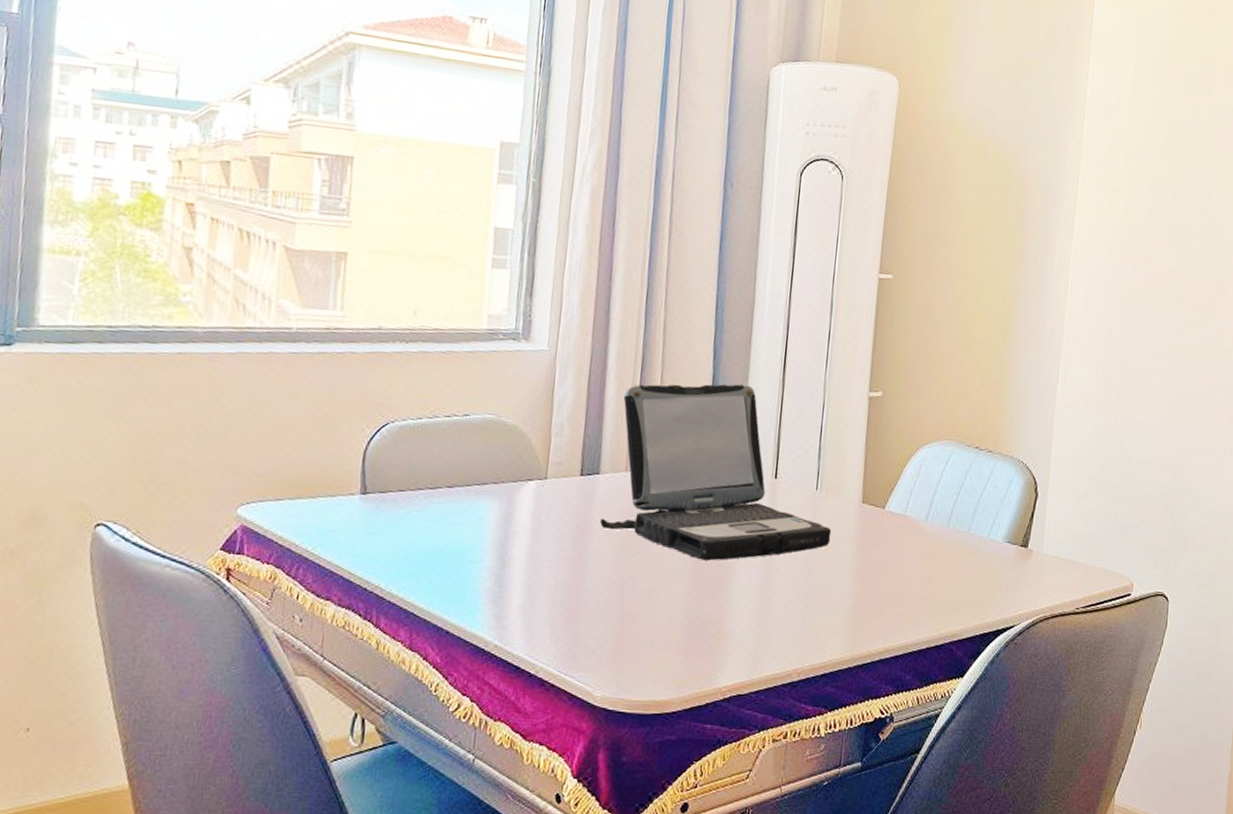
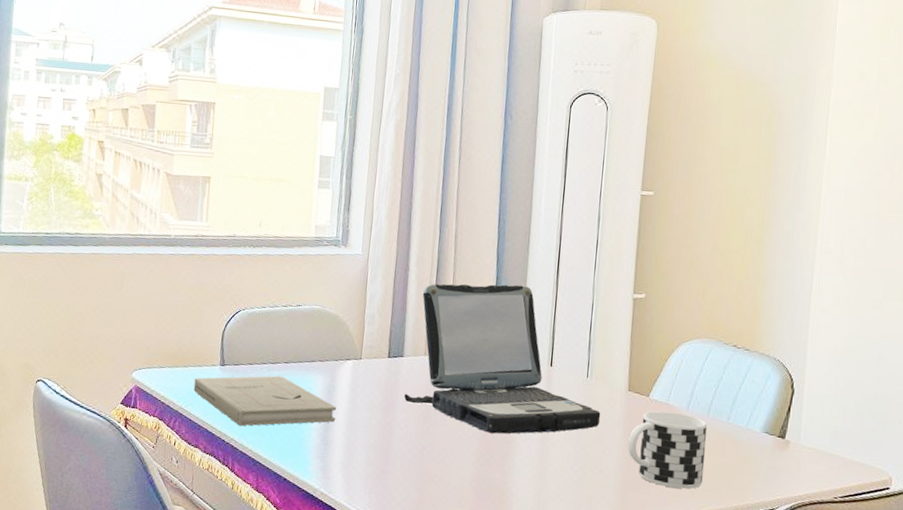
book: none [323,503,516,570] -> present [193,375,337,427]
cup: none [861,524,947,610] -> present [628,411,707,489]

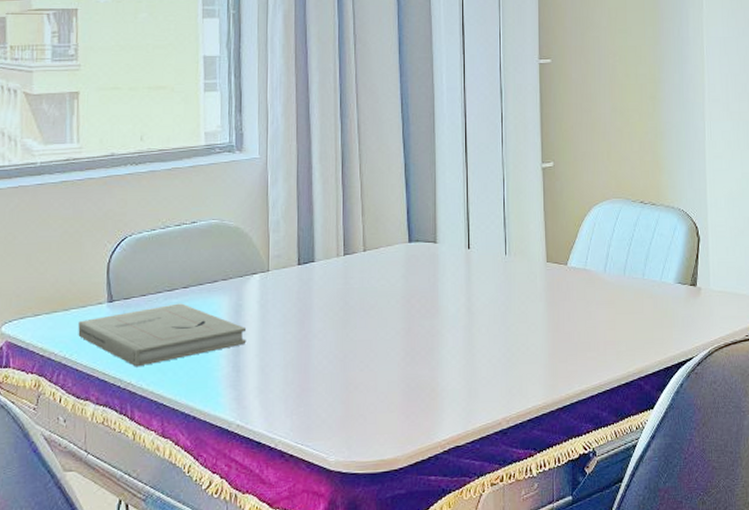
laptop: present [404,283,601,434] -> none [319,169,523,329]
cup: present [628,411,707,489] -> none [552,276,627,353]

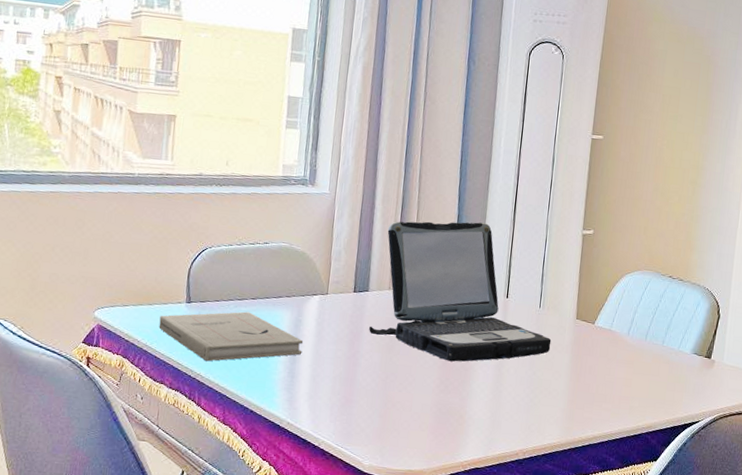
laptop: none [319,169,523,329] -> present [369,221,552,362]

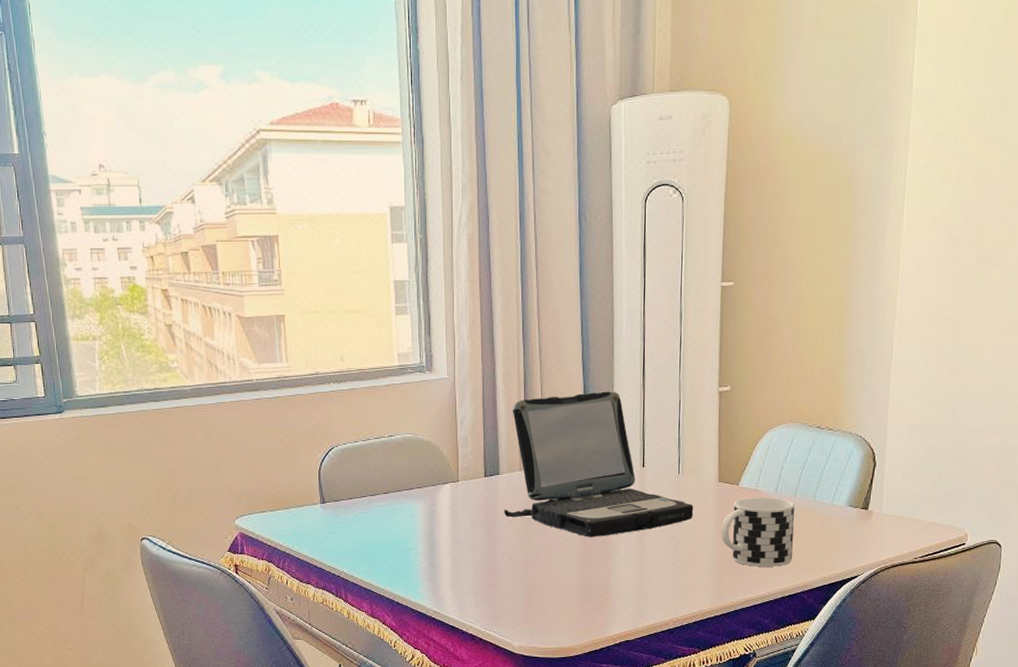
book: present [158,311,304,362] -> none [297,507,440,559]
cup: none [575,337,645,406] -> present [721,497,795,567]

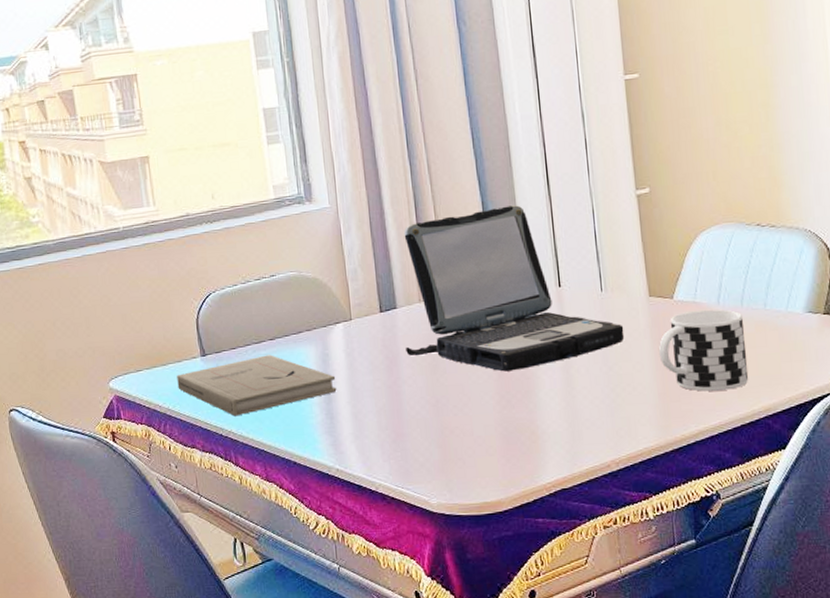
book: none [297,507,440,559] -> present [177,355,337,417]

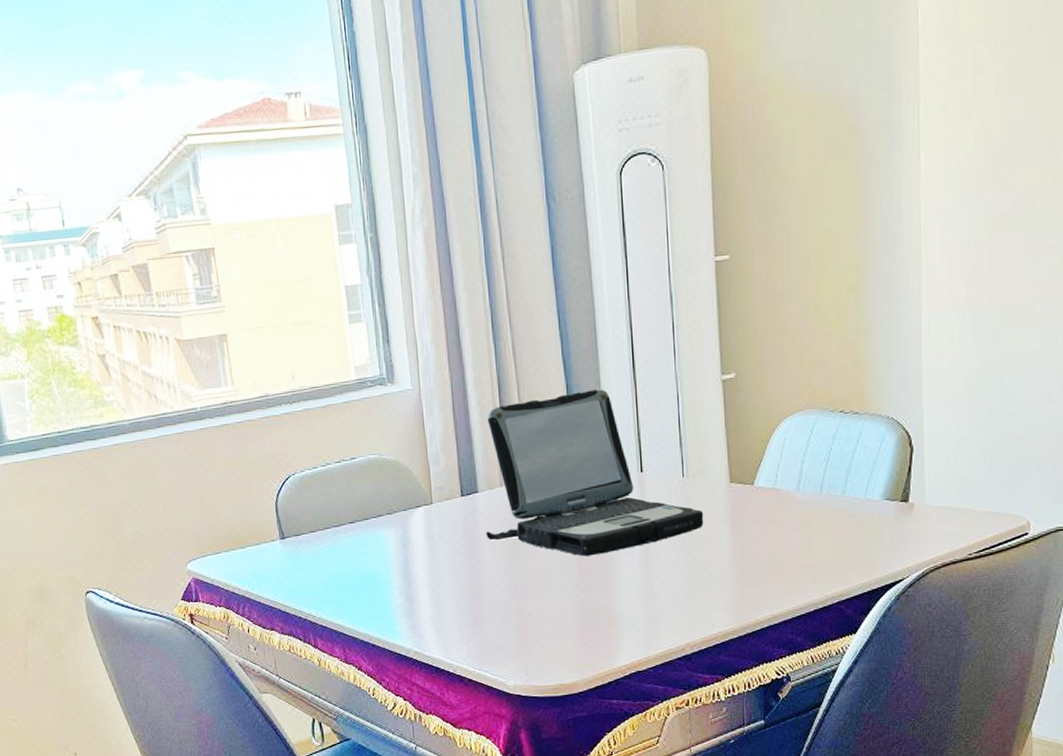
book: present [177,355,337,417] -> none [255,538,417,599]
cup: present [659,309,749,392] -> none [738,495,824,577]

